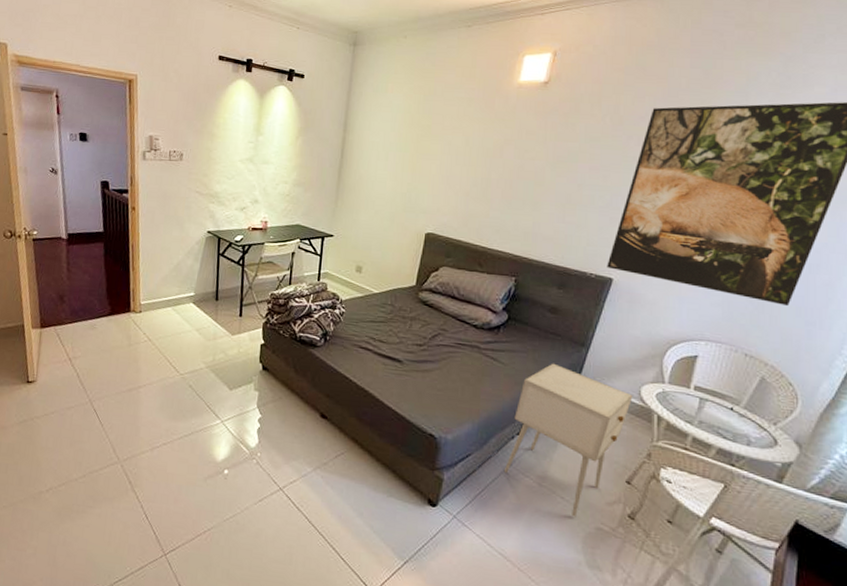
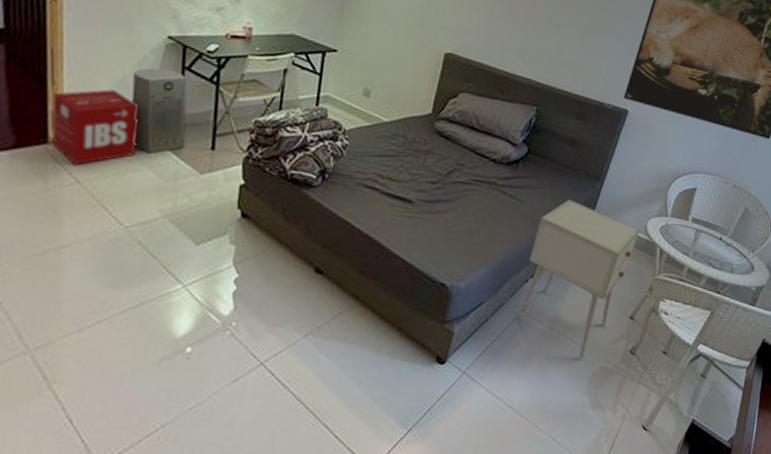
product box: none [133,272,189,328] -> present [52,89,139,166]
air purifier: none [183,255,221,319] -> present [131,68,187,153]

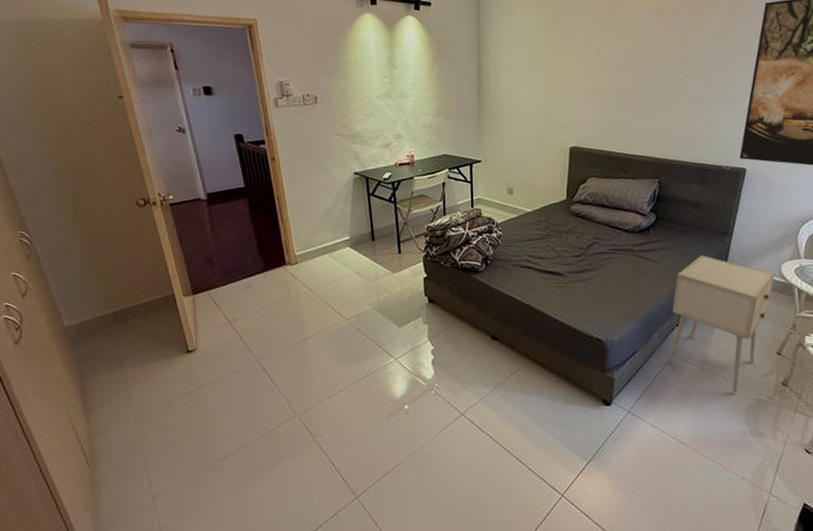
product box: present [52,89,139,166] -> none [284,219,345,279]
air purifier: present [131,68,187,153] -> none [334,198,379,262]

